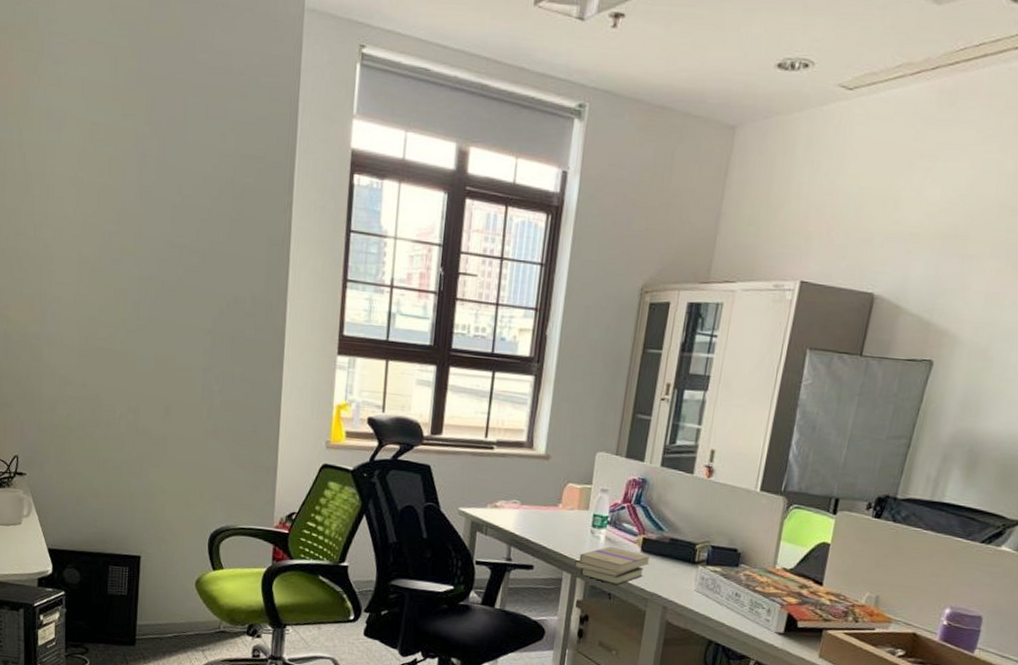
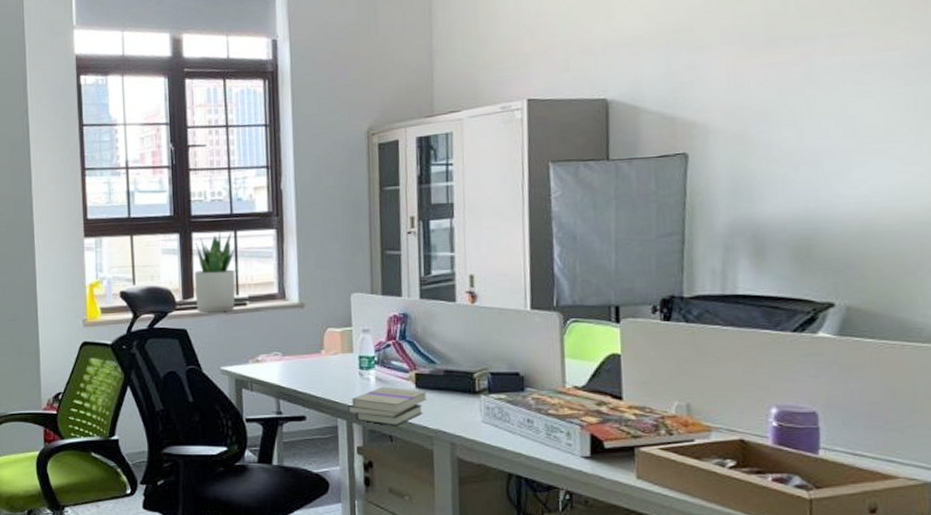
planter: none [443,370,491,454] -> present [194,231,236,312]

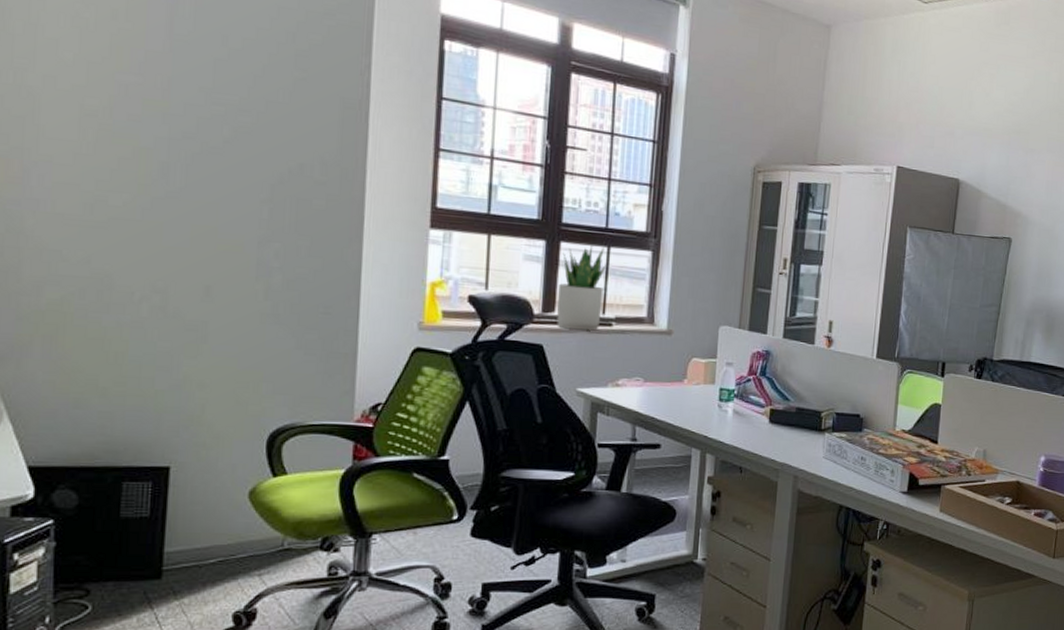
books: present [348,386,426,426] -> none [703,419,778,458]

